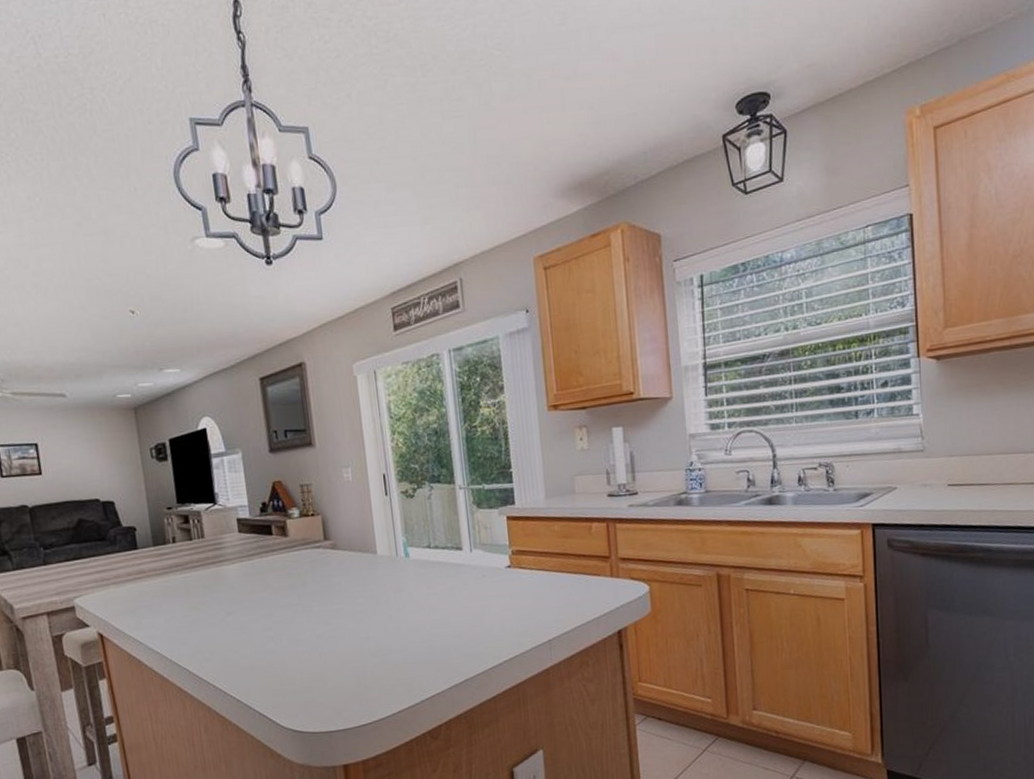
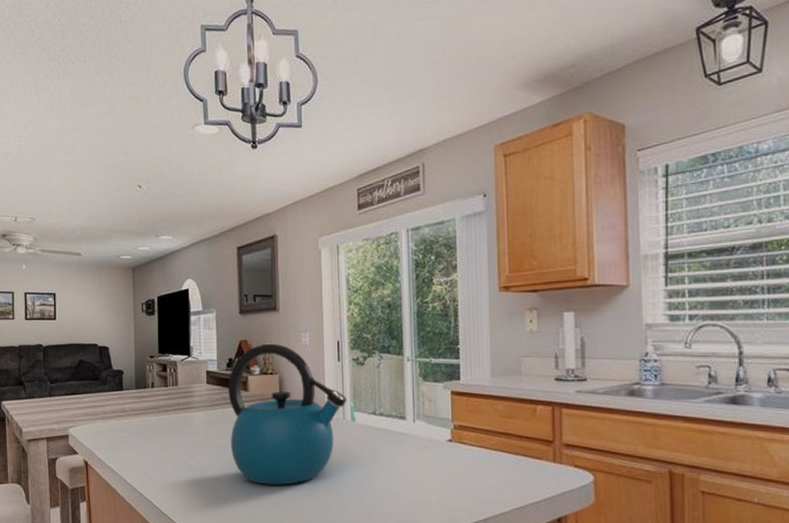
kettle: none [263,482,399,635] -> present [228,343,348,485]

